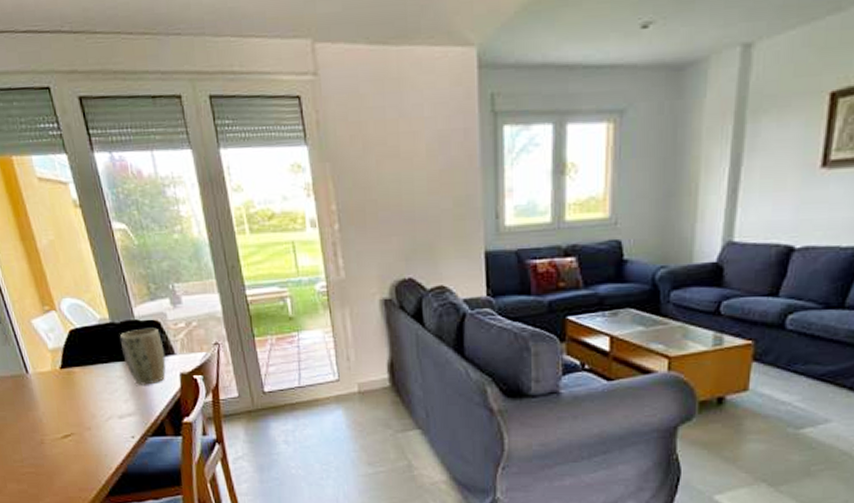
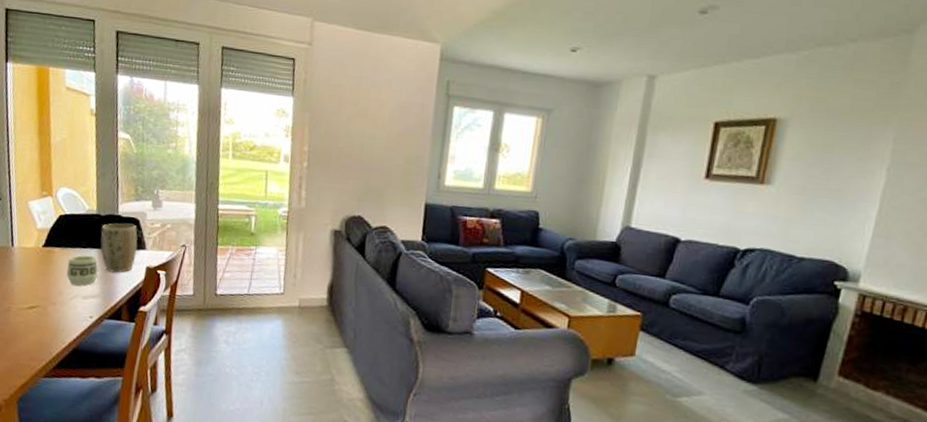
cup: none [92,370,130,405] -> present [66,255,99,286]

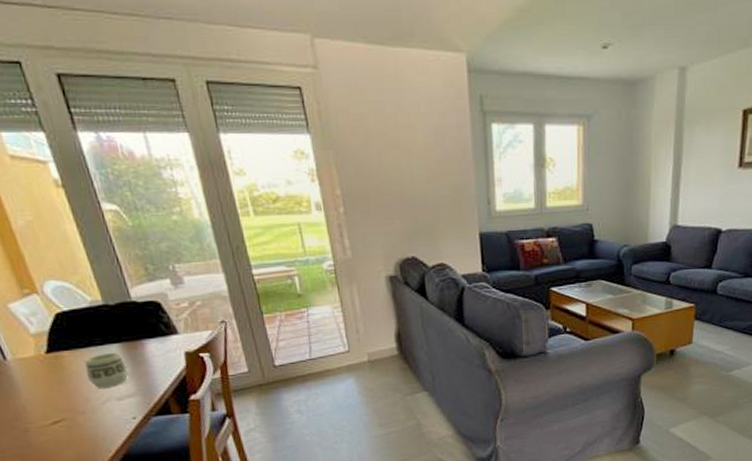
plant pot: present [100,223,138,273] -> none [114,308,170,366]

